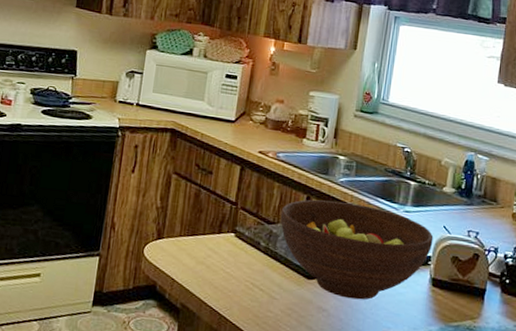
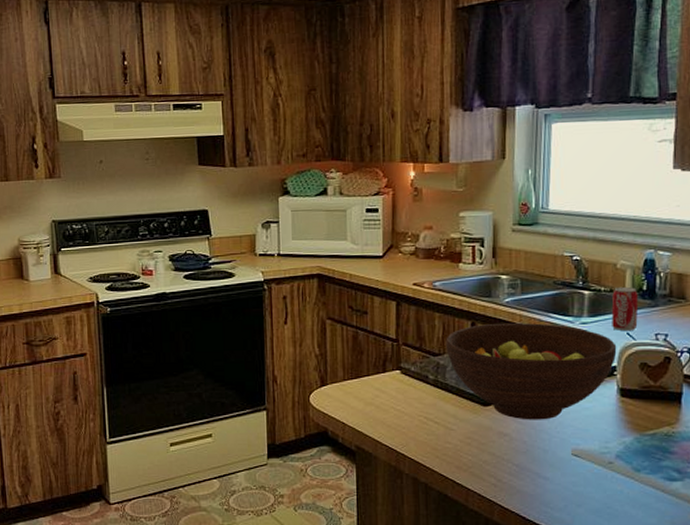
beverage can: none [431,182,457,224] -> present [611,286,639,330]

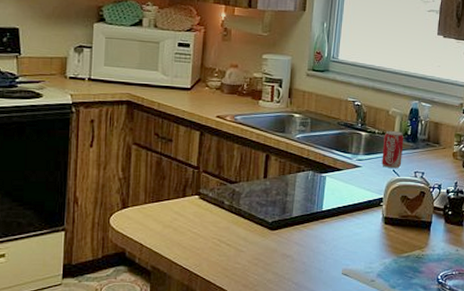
fruit bowl: present [445,322,617,420] -> none [242,156,384,244]

